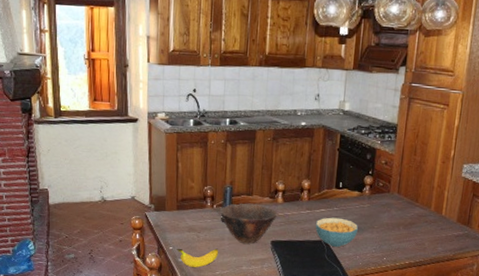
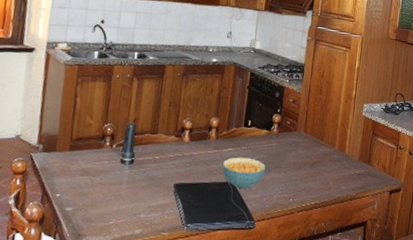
banana: present [176,248,219,268] -> none [64,194,115,217]
bowl: present [220,203,278,244] -> none [120,142,183,188]

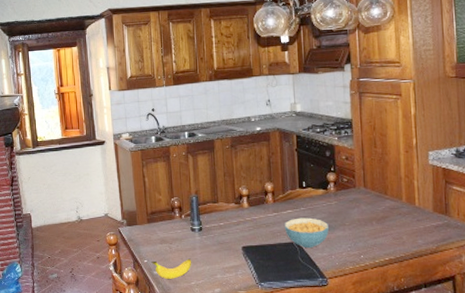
banana: none [64,194,115,217] -> present [151,258,192,279]

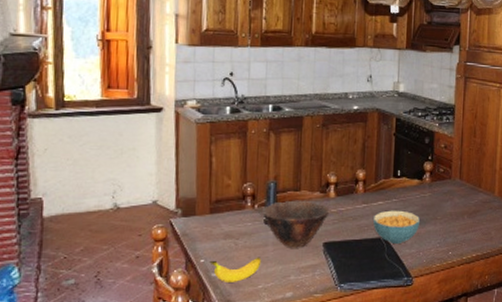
bowl: none [189,210,245,251] -> present [263,200,330,248]

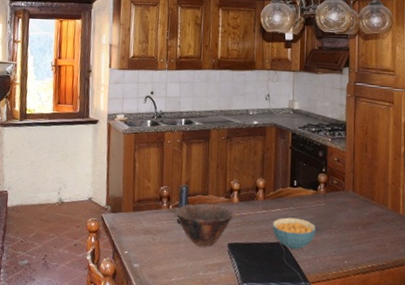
banana: present [209,257,262,282] -> none [132,252,175,274]

